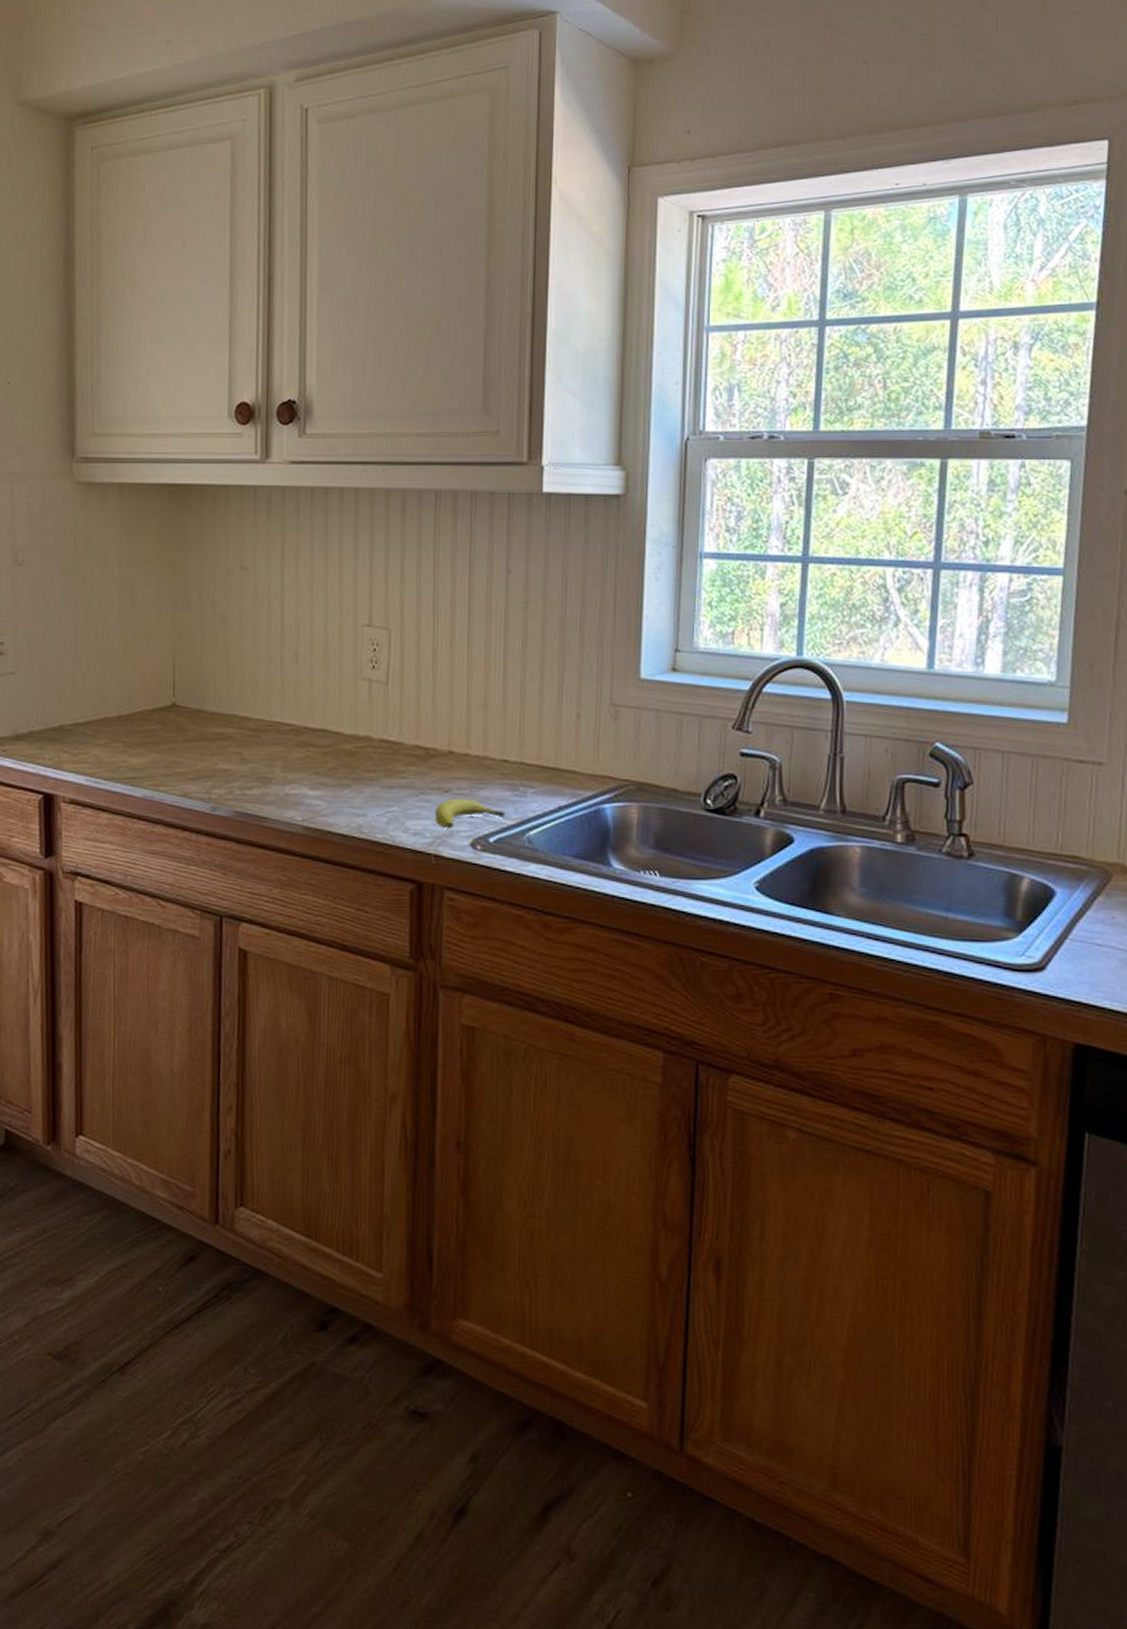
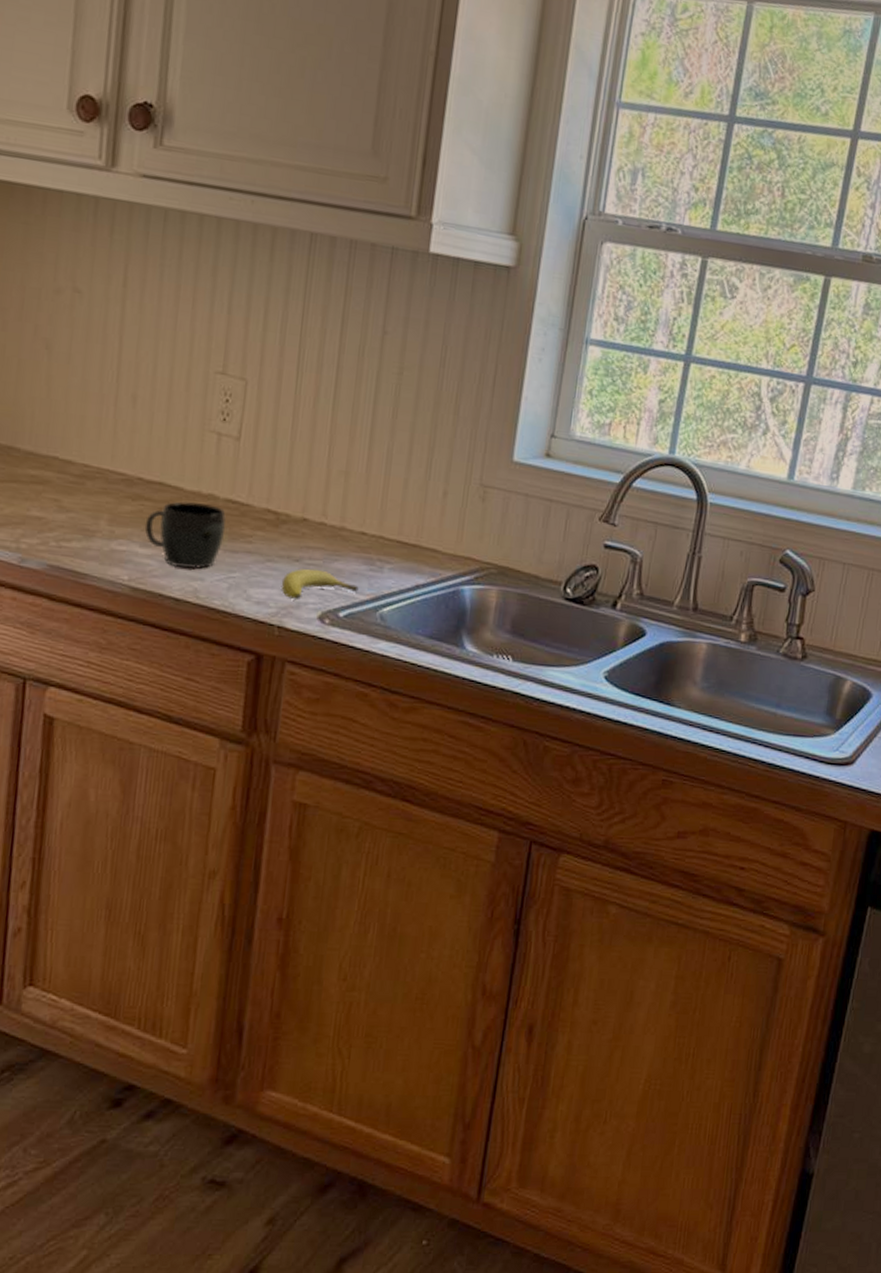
mug: none [312,745,381,806] -> present [144,501,226,569]

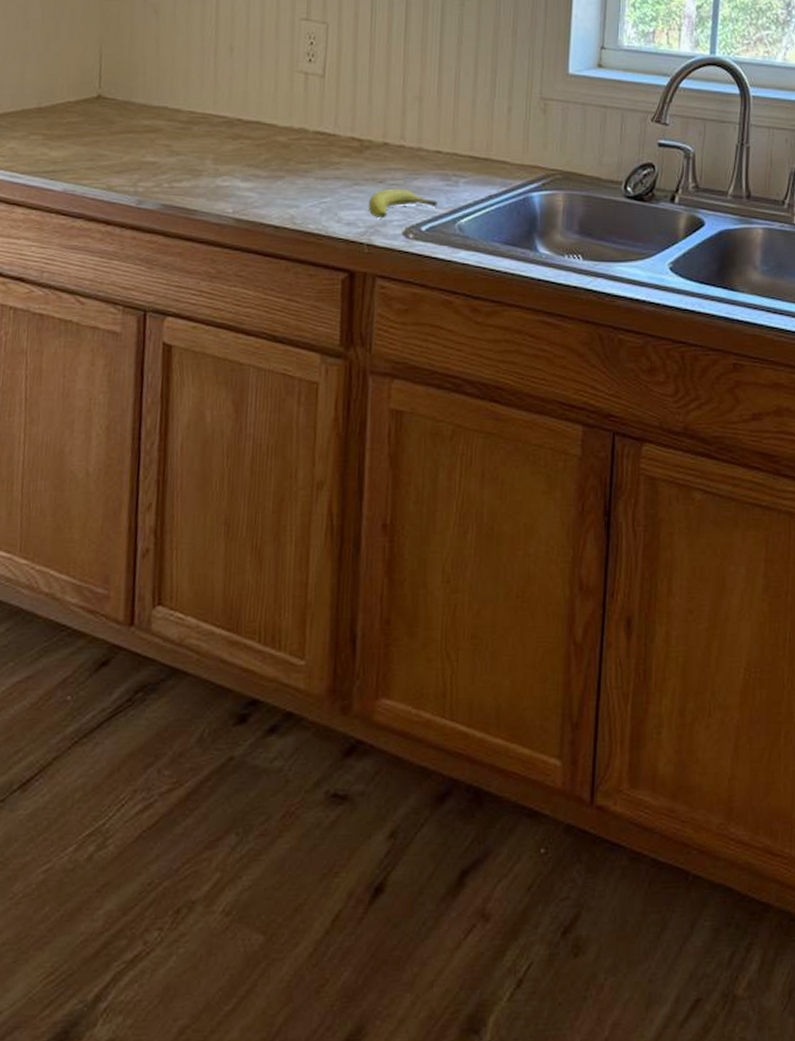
mug: present [144,501,226,569] -> none [245,137,316,197]

